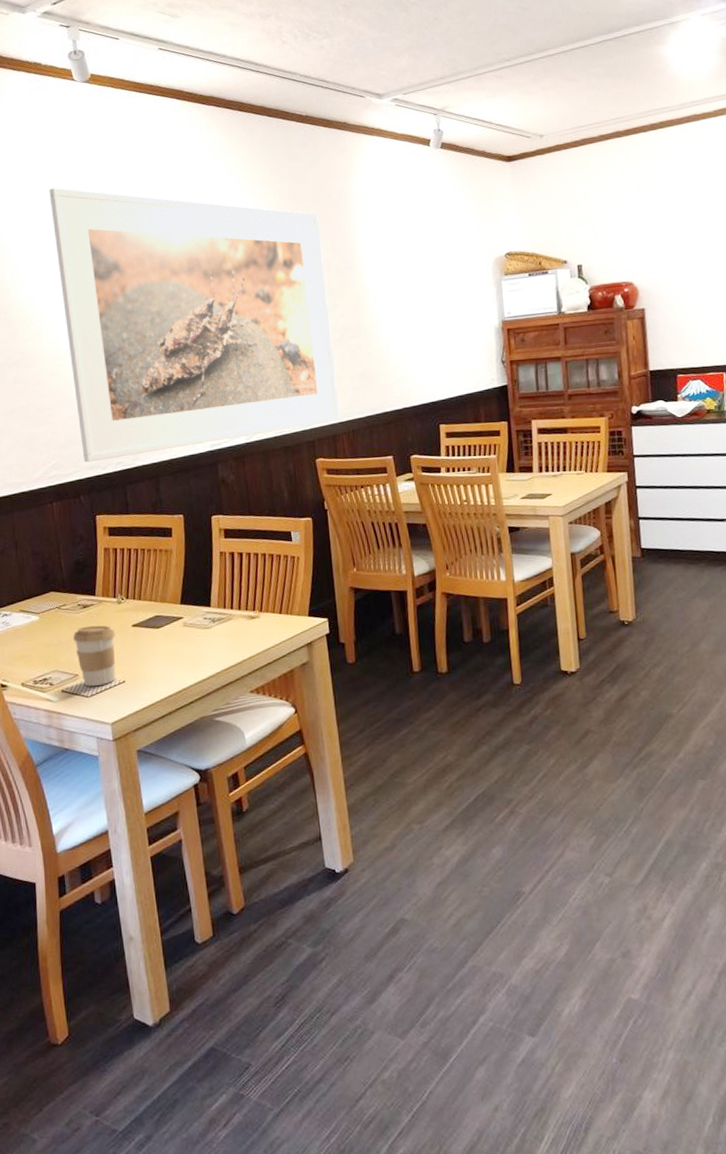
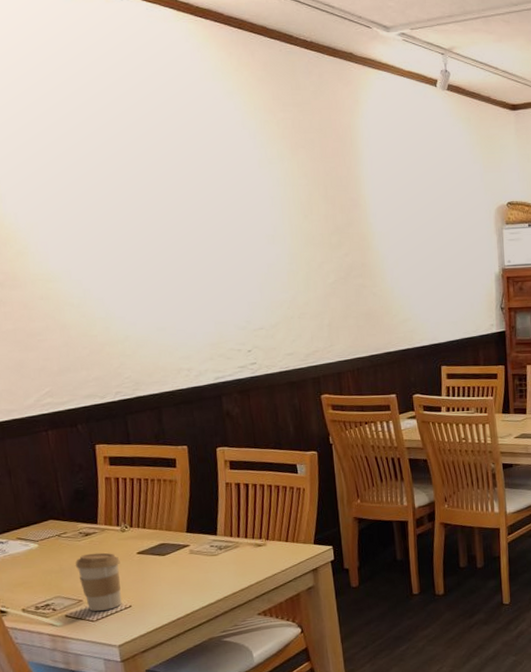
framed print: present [49,187,340,463] -> none [28,94,345,391]

